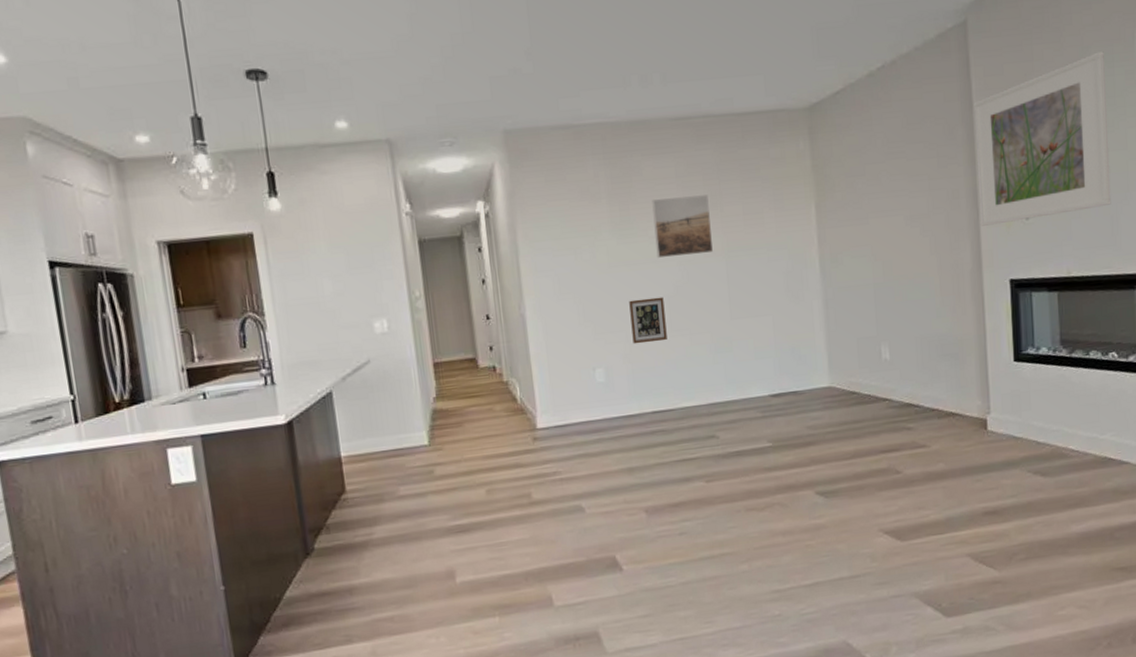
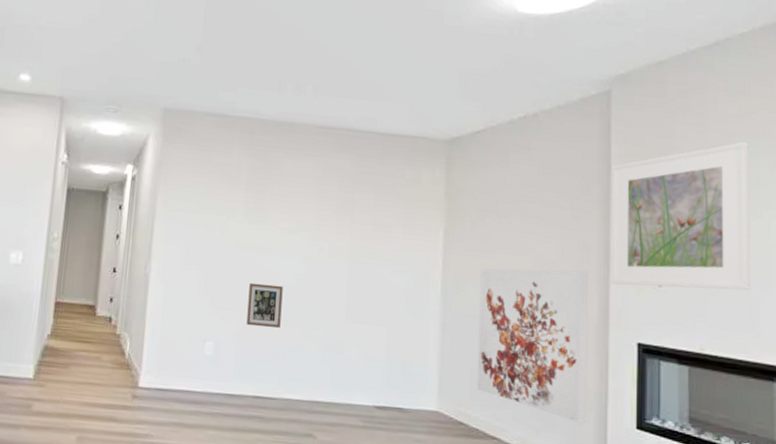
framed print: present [652,195,713,259] -> none [283,195,341,255]
wall art: none [856,218,968,368] -> present [476,268,588,423]

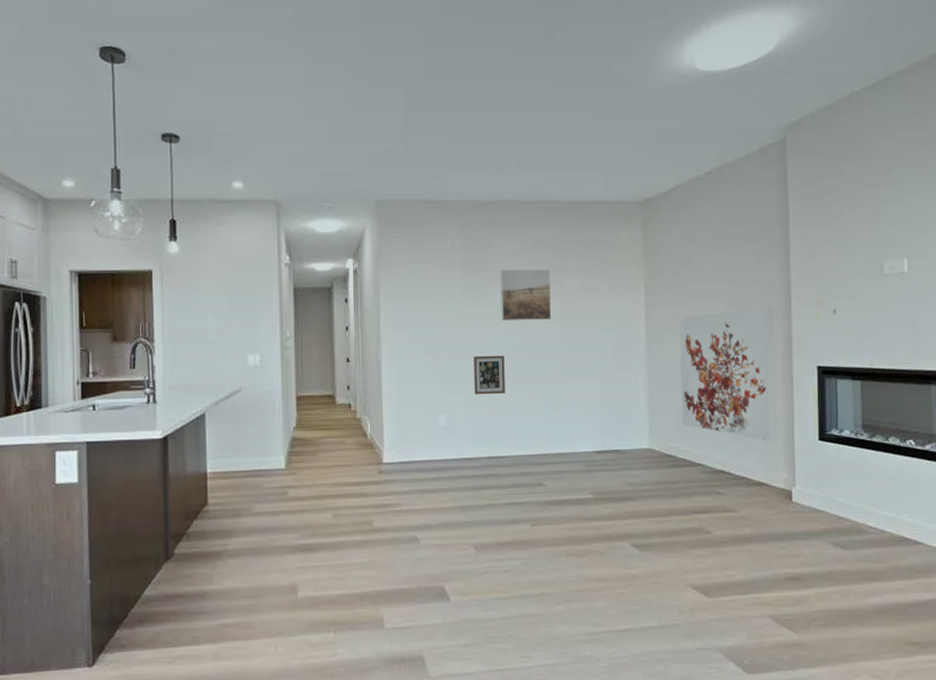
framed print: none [283,195,341,255] -> present [500,269,551,321]
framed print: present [610,142,751,291] -> none [789,174,912,317]

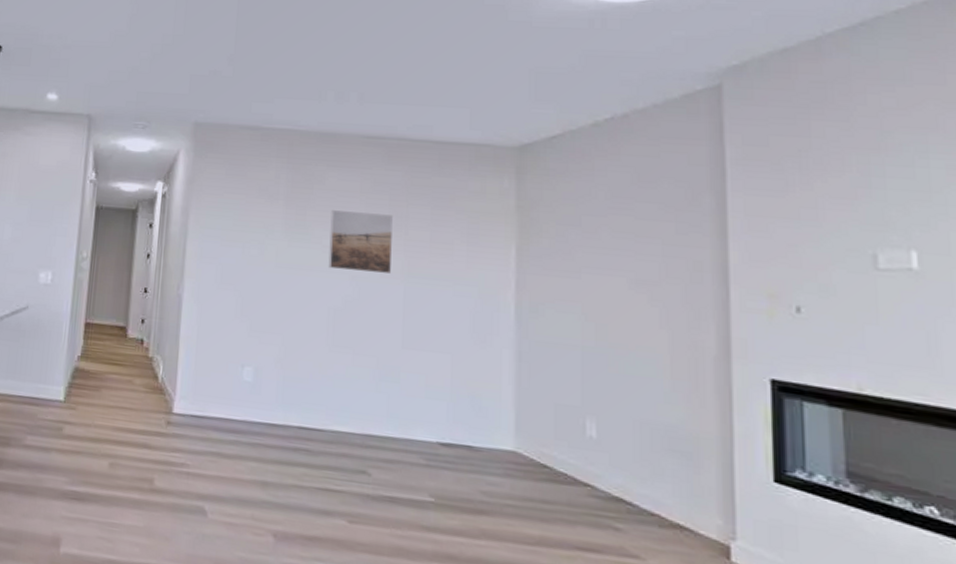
picture frame: present [474,355,505,395] -> none [289,304,329,354]
wall art: present [679,308,777,442] -> none [563,290,706,473]

